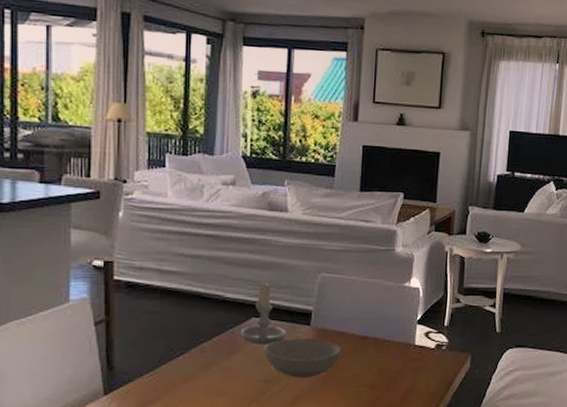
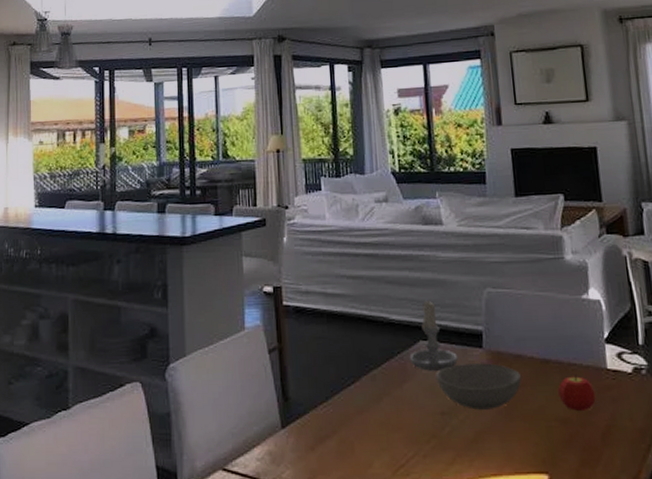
fruit: none [371,349,402,378] -> present [558,374,596,411]

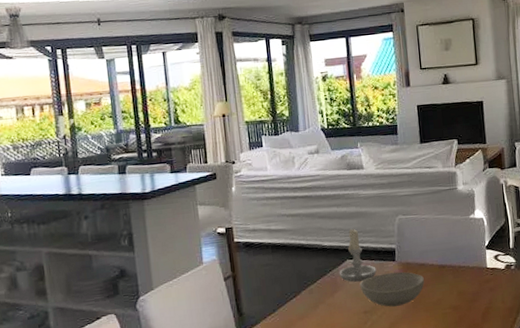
fruit: present [558,374,596,411] -> none [451,274,479,300]

